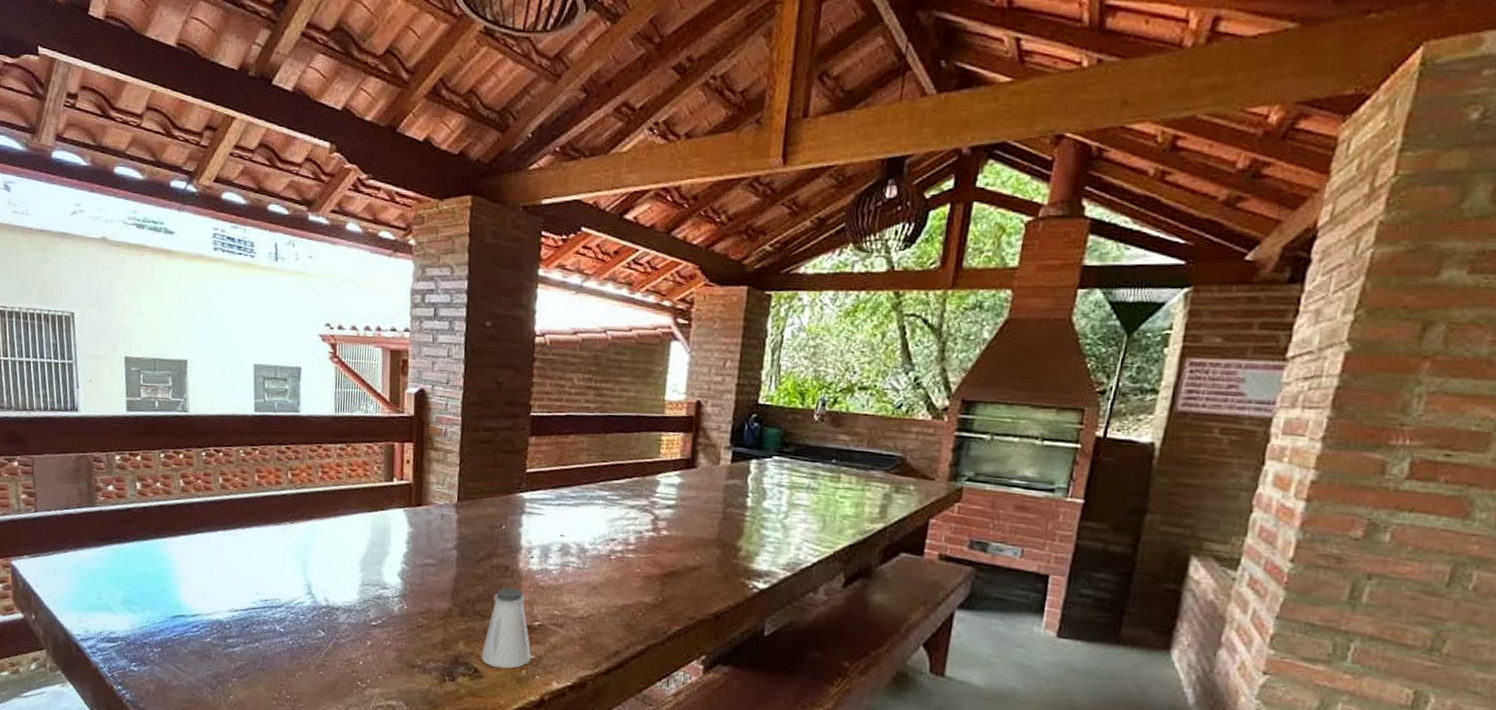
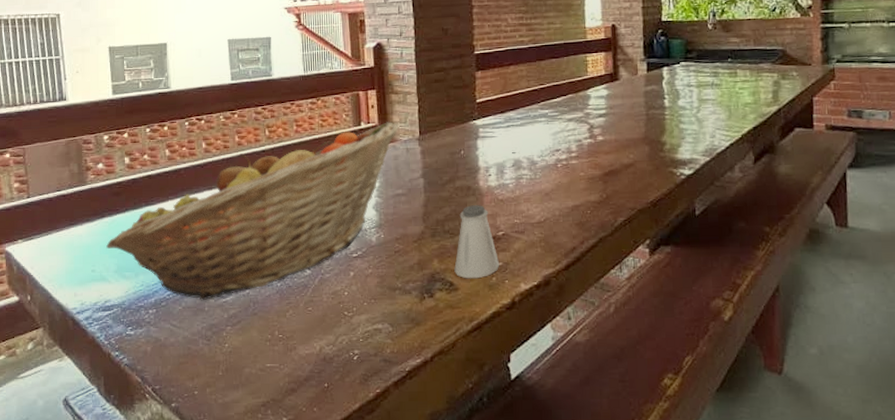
fruit basket: none [113,481,435,648] -> present [106,122,398,301]

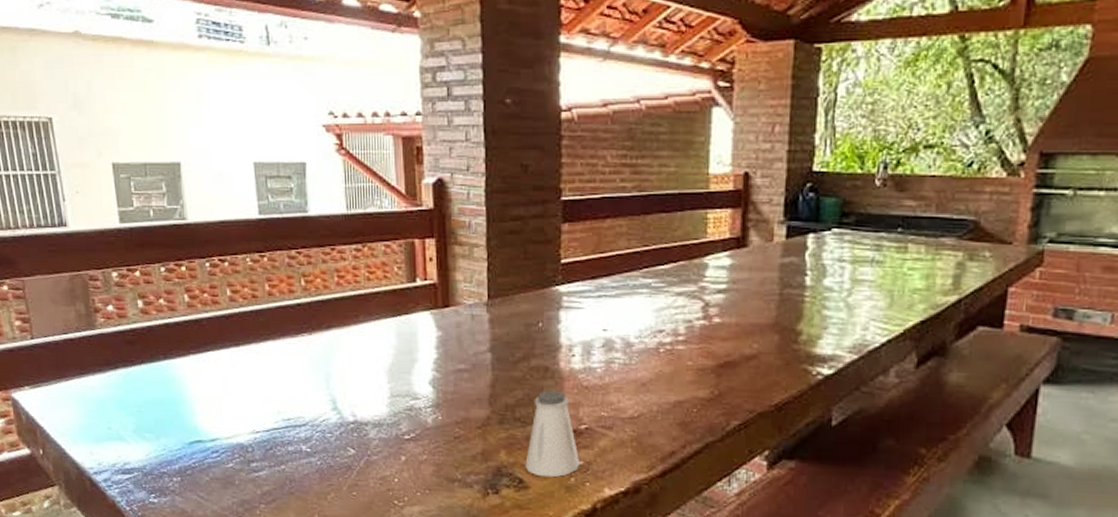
fruit basket: present [106,122,398,301] -> none [122,280,462,473]

